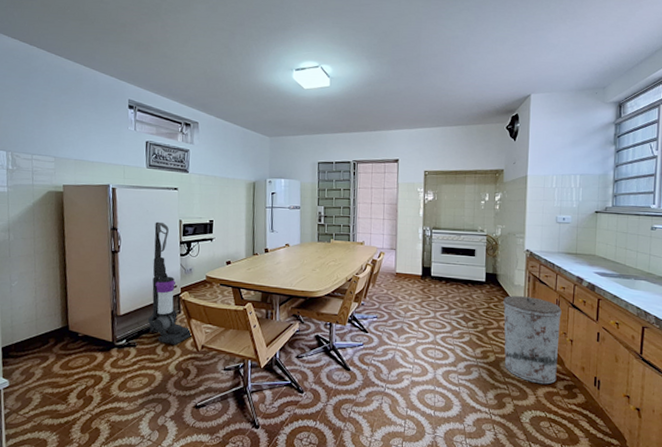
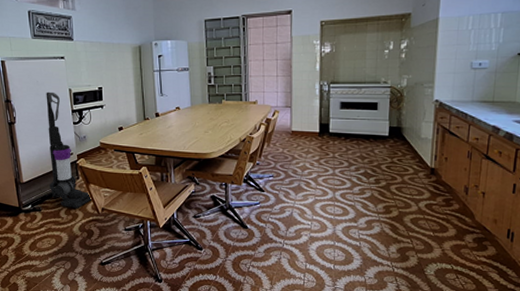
trash can: present [503,295,562,385] -> none [408,149,474,238]

